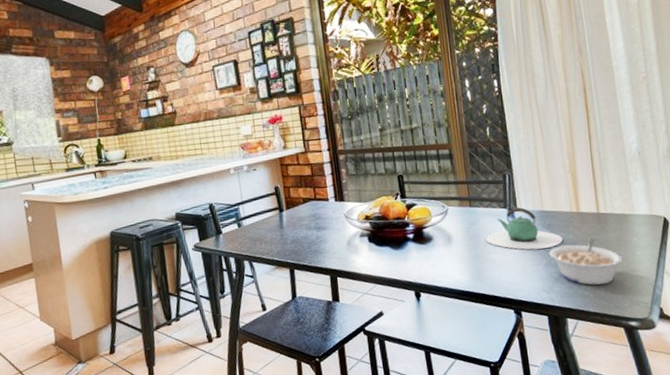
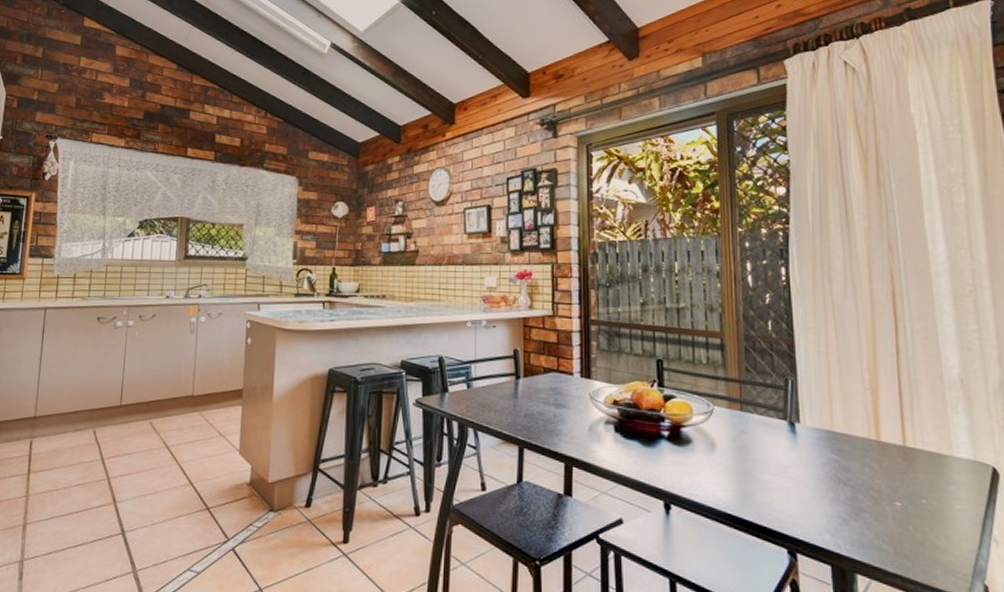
teapot: present [486,207,563,250] -> none [758,422,857,479]
legume: present [549,238,623,285] -> none [837,477,935,540]

